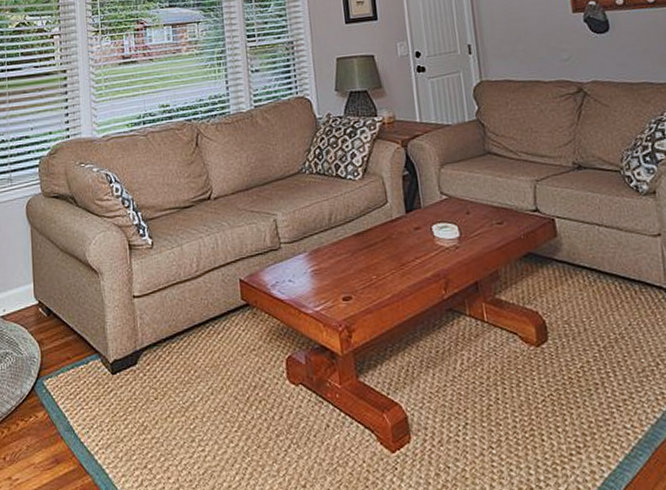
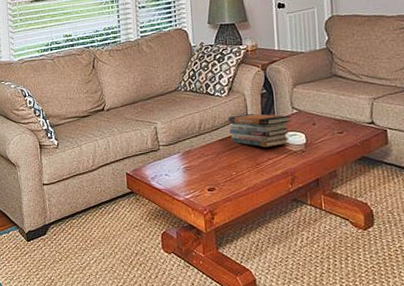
book stack: none [364,200,440,244] -> present [228,113,291,148]

